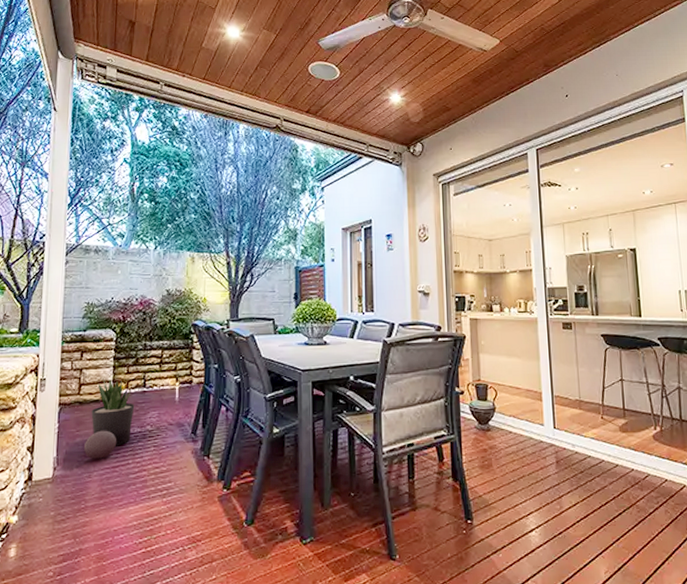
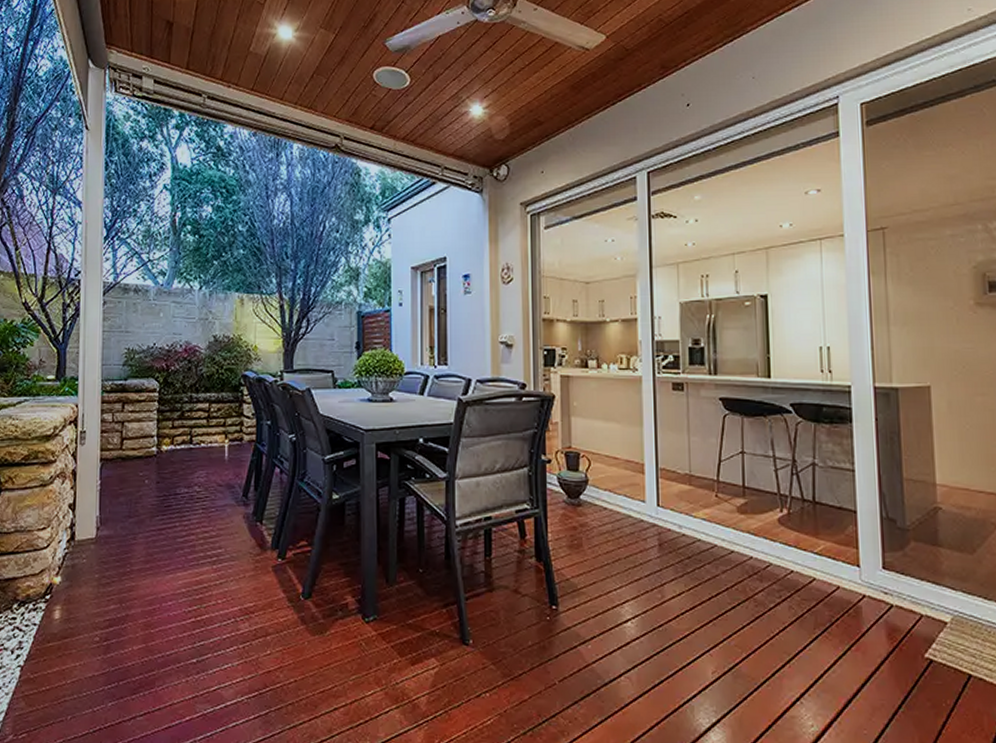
ball: present [84,430,117,460] -> none [128,489,163,521]
planter: present [91,378,135,446] -> none [135,432,181,507]

